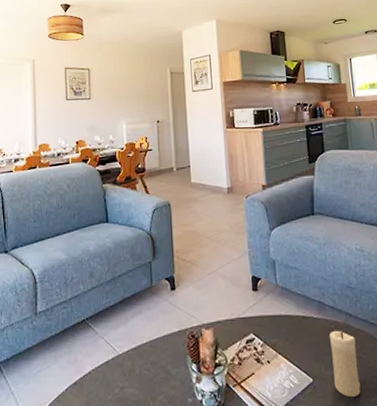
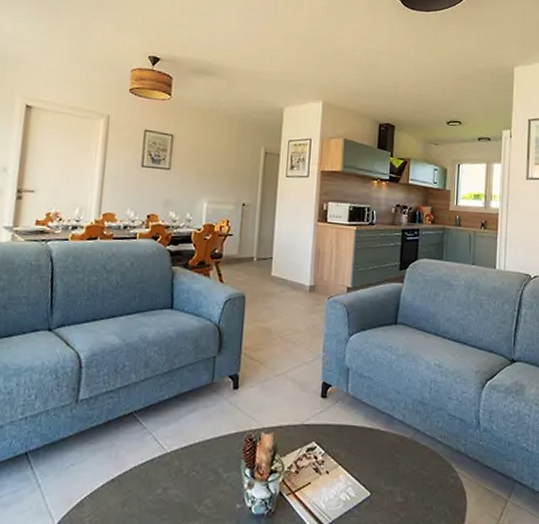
candle: present [328,330,361,398] -> none [391,445,419,515]

